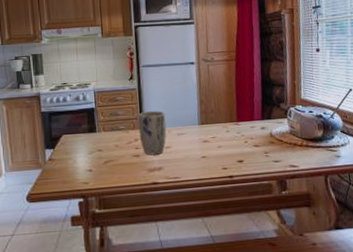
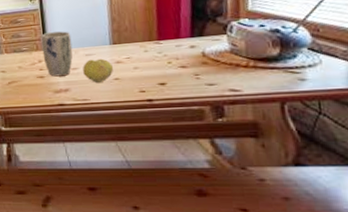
fruit: none [175,137,201,161] -> present [83,58,113,83]

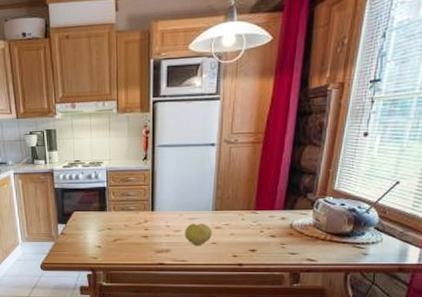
plant pot: present [41,31,73,77] -> none [149,194,178,237]

